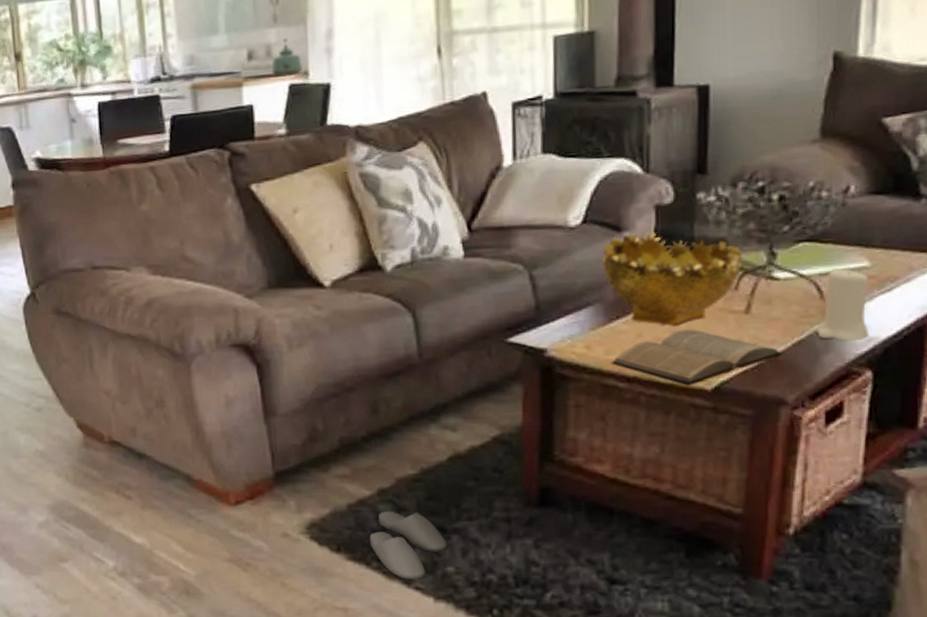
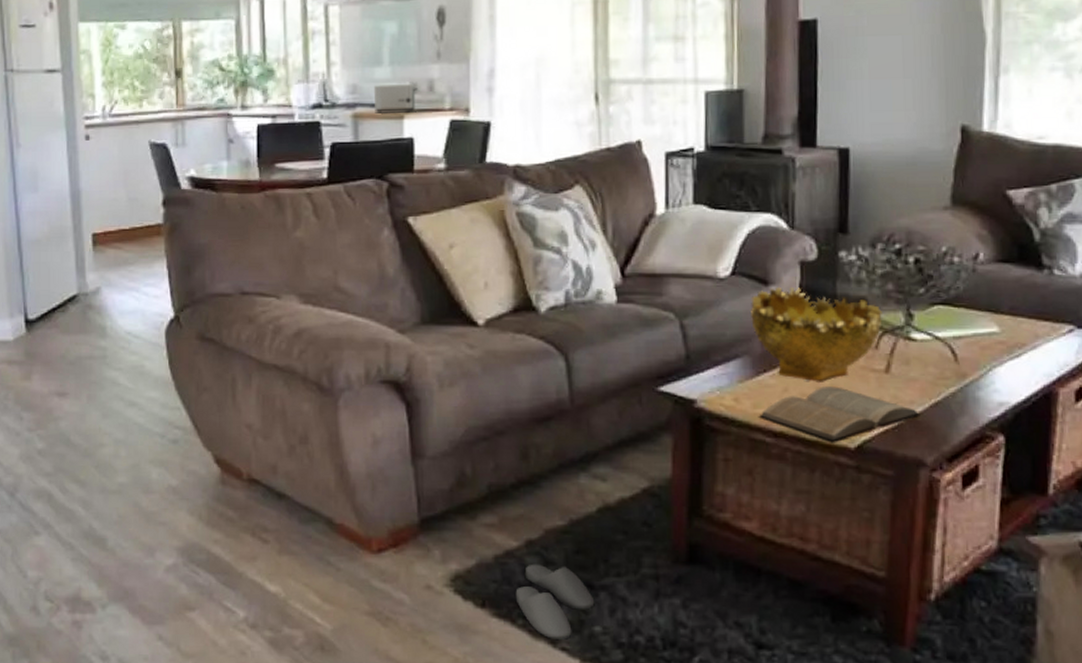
toaster: none [210,50,256,83] -> present [373,84,419,113]
kettle: present [271,38,302,76] -> none [433,74,464,111]
candle: present [816,266,870,342] -> none [952,331,1001,405]

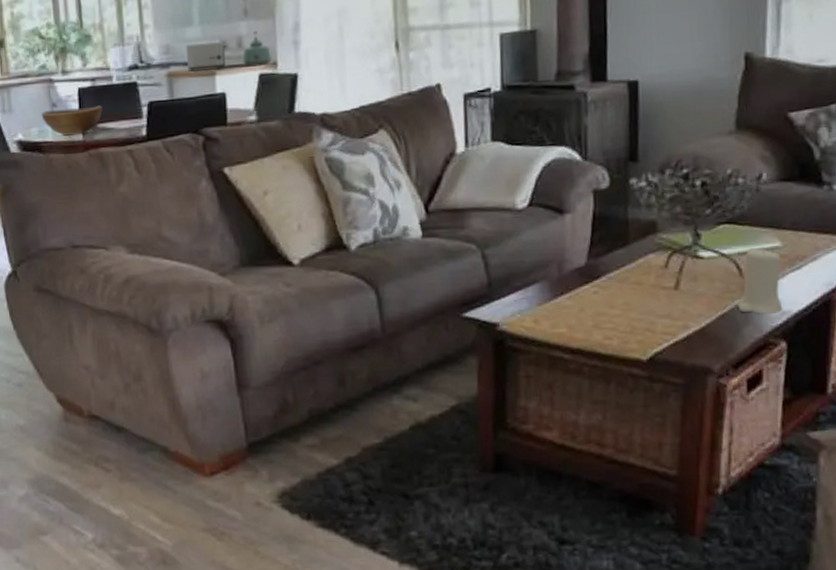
wooden bowl: none [216,144,282,174] -> present [41,105,103,136]
kettle: none [433,74,464,111] -> present [243,30,271,66]
slippers: present [515,564,595,640] -> none [337,478,410,545]
decorative bowl: present [751,288,882,384] -> none [547,215,672,303]
book: present [758,386,920,443] -> none [556,304,708,357]
candle: none [952,331,1001,405] -> present [737,246,783,315]

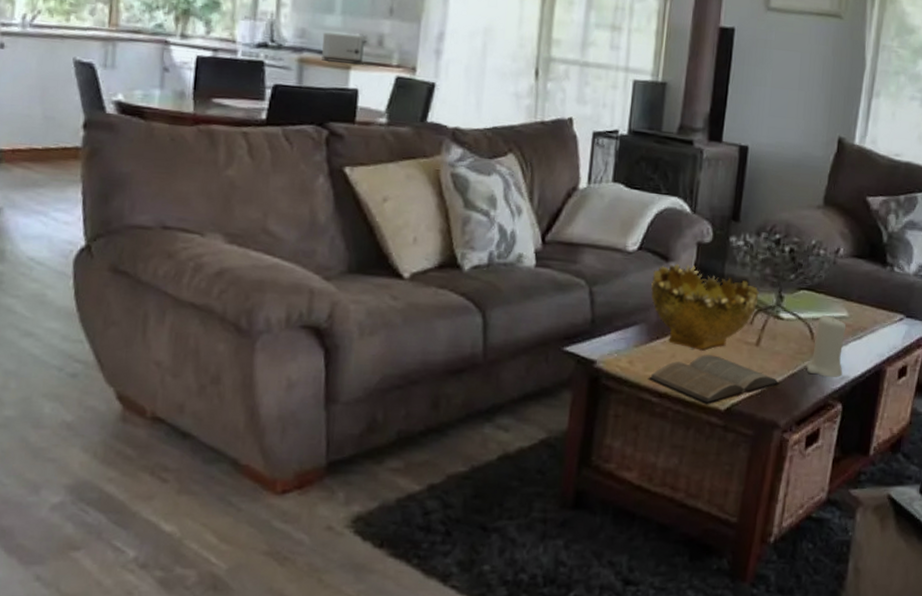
wooden bowl: present [41,105,103,136] -> none [149,74,221,107]
kettle: present [243,30,271,66] -> none [381,31,411,69]
decorative bowl: none [547,215,672,303] -> present [651,264,759,352]
book: none [556,304,708,357] -> present [647,354,780,405]

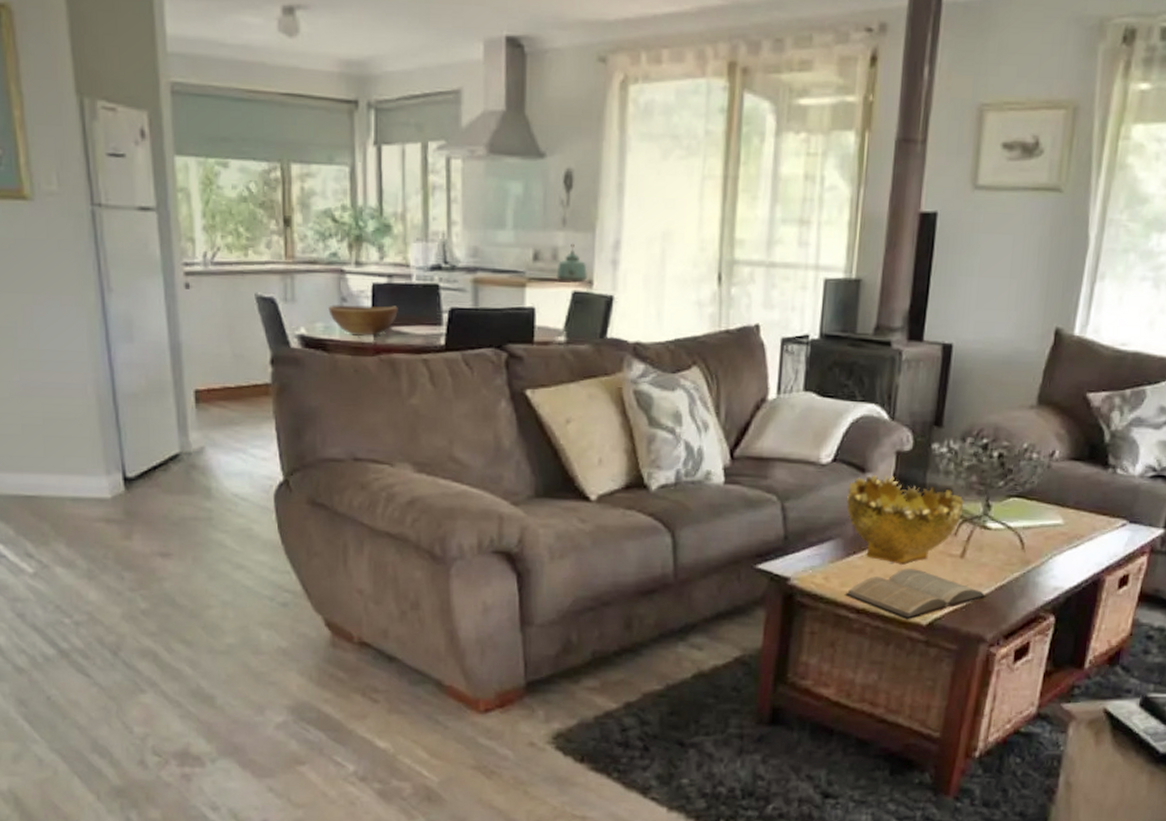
wooden bowl: none [149,74,221,107] -> present [328,305,398,336]
toaster: present [322,32,368,64] -> none [495,249,542,281]
kettle: none [381,31,411,69] -> present [556,243,587,283]
candle: present [806,315,847,378] -> none [1015,523,1061,590]

